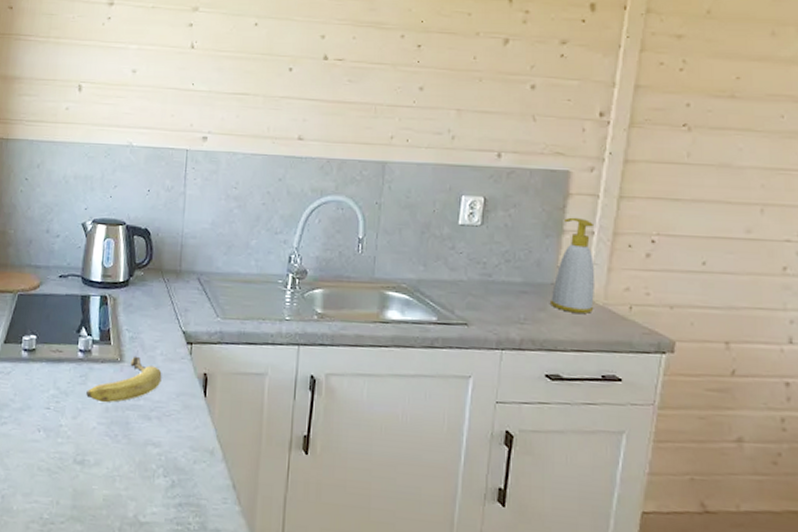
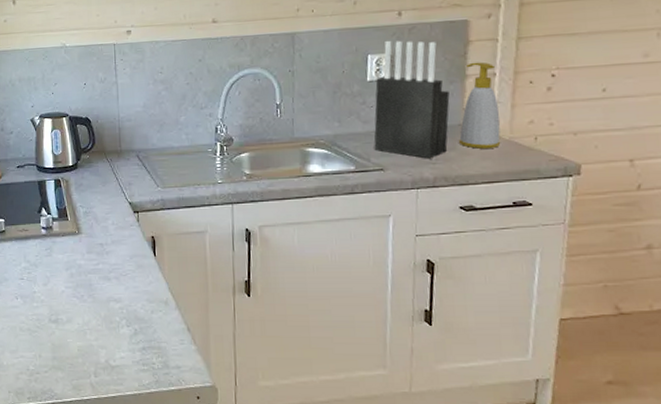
fruit: present [86,356,162,403] -> none [53,227,116,270]
knife block: none [459,182,544,318] -> present [374,40,450,159]

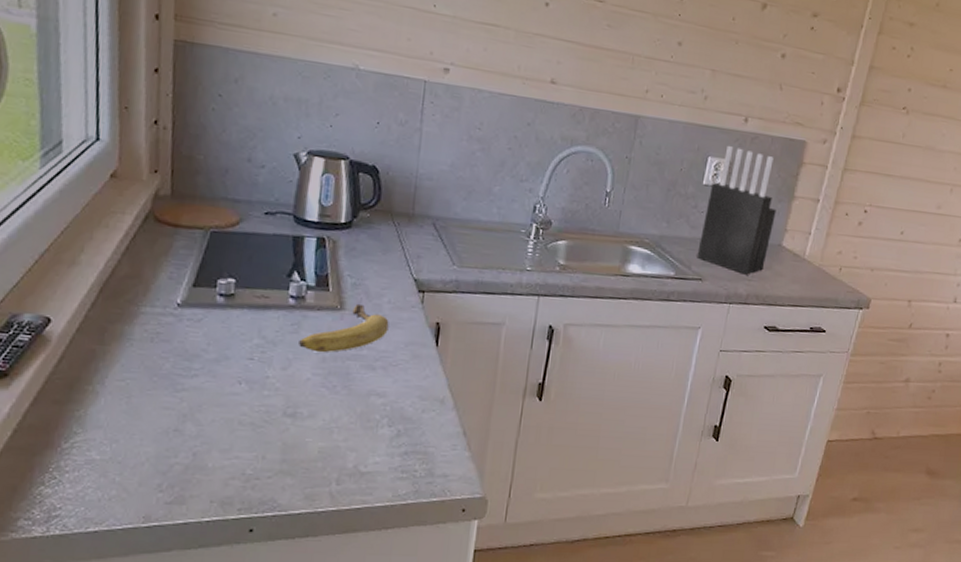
fruit: none [53,227,116,270] -> present [299,303,389,353]
soap bottle: present [459,62,501,149] -> none [776,184,820,273]

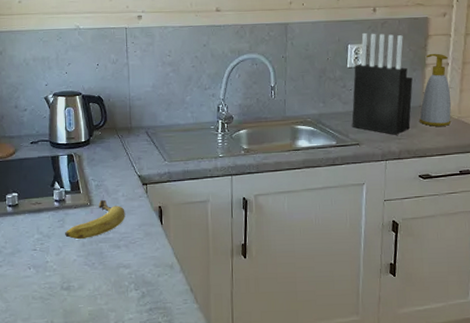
soap bottle: none [776,184,820,273] -> present [419,53,452,126]

